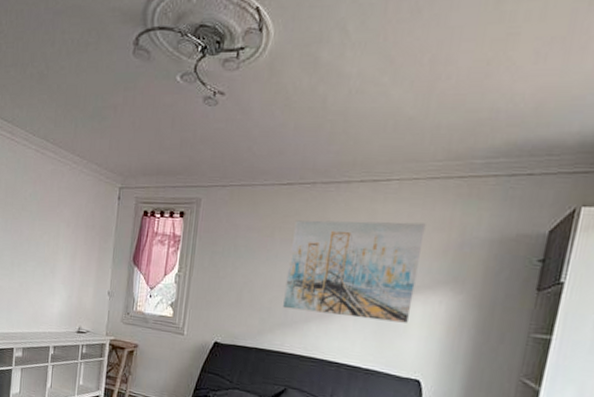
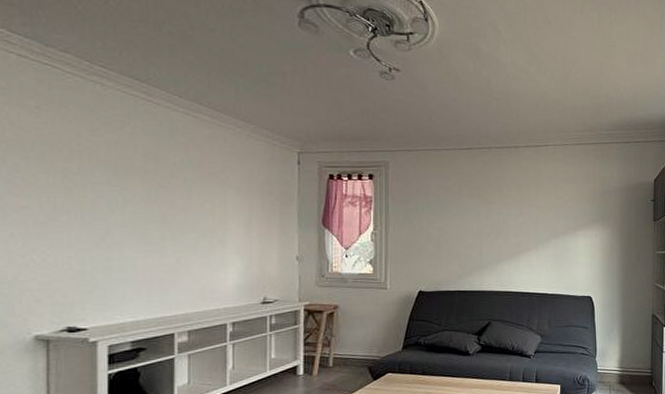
wall art: present [283,220,426,323] -> none [477,177,578,254]

